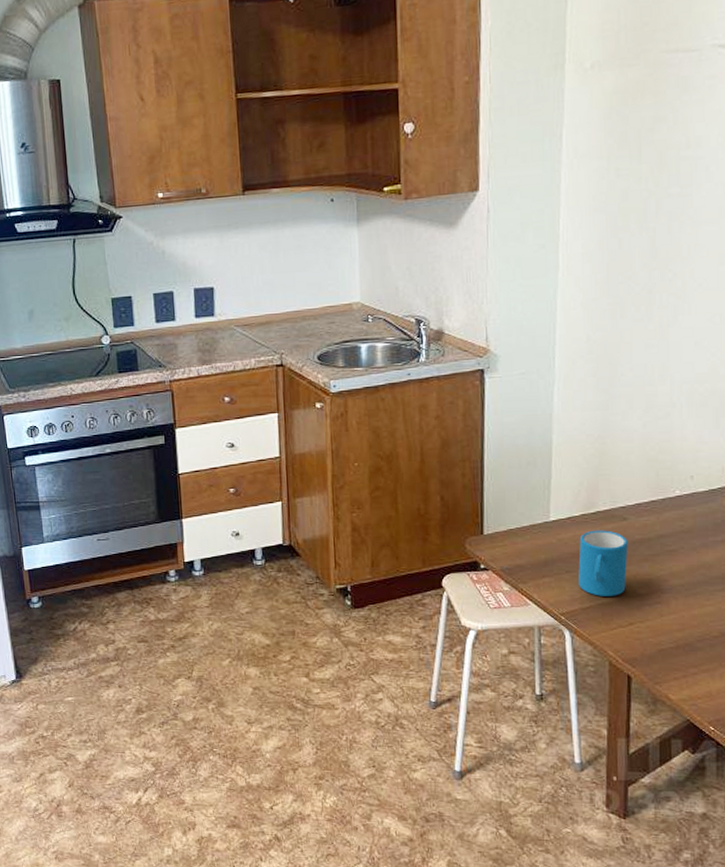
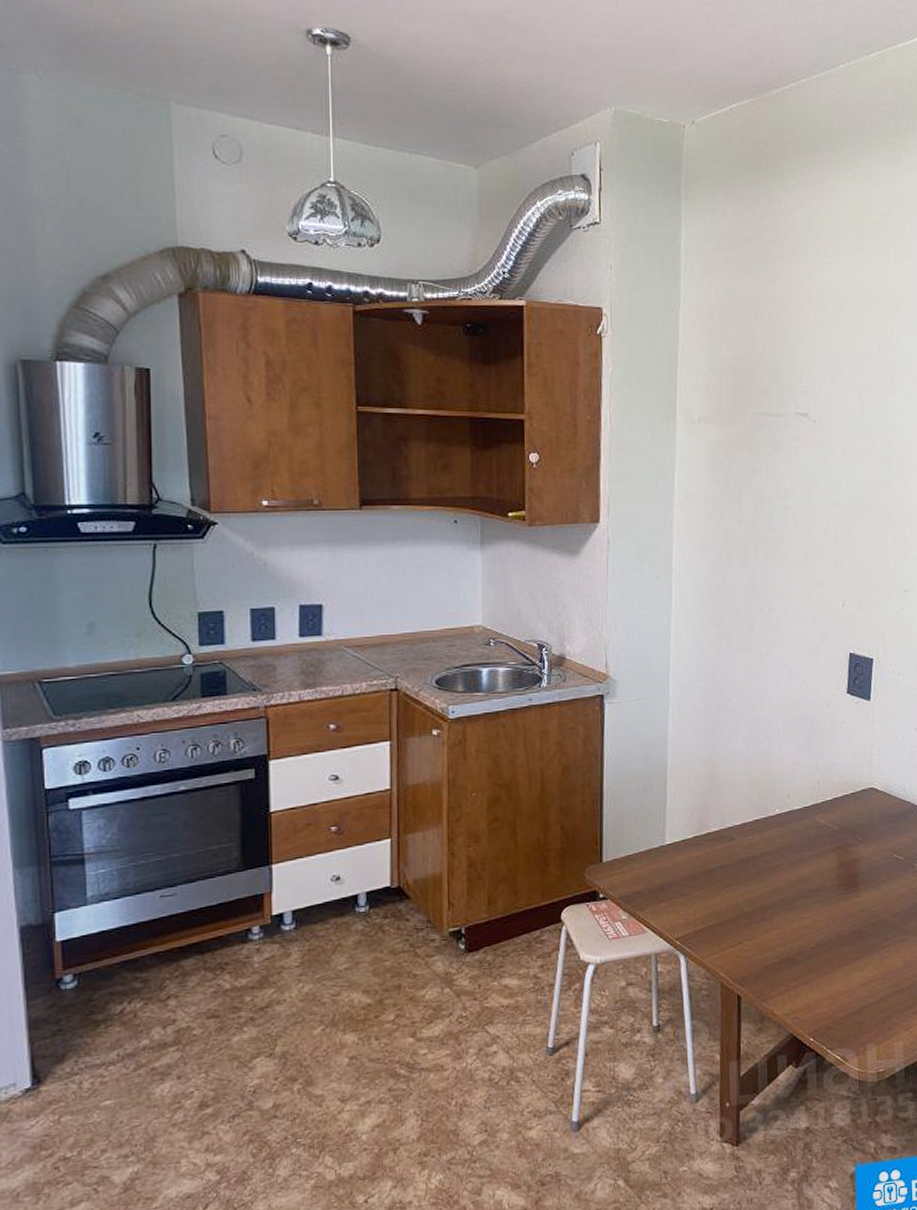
mug: present [578,530,628,596] -> none [692,851,736,918]

